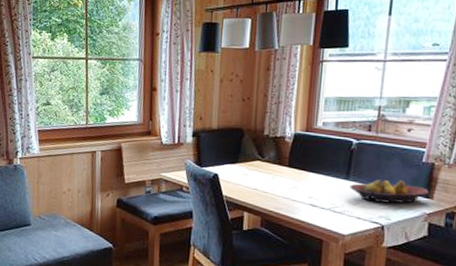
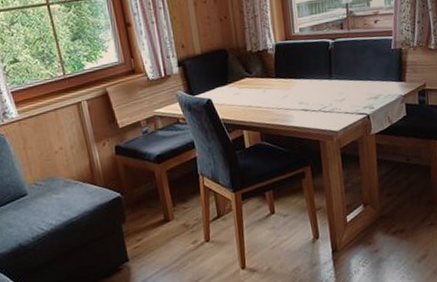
fruit bowl: present [350,179,430,204] -> none [334,69,402,96]

